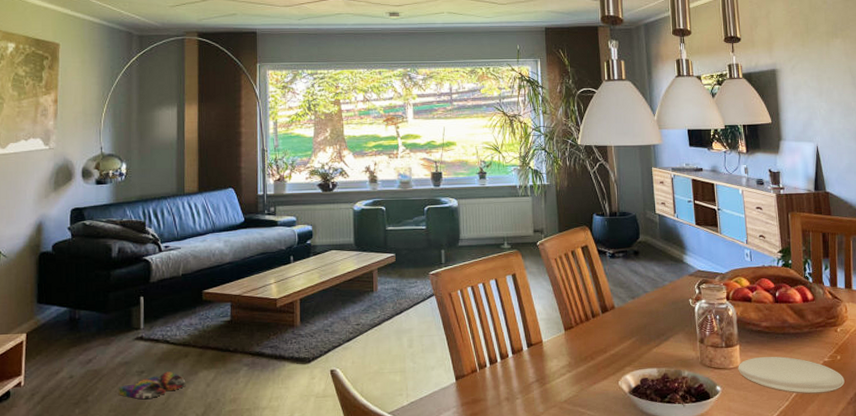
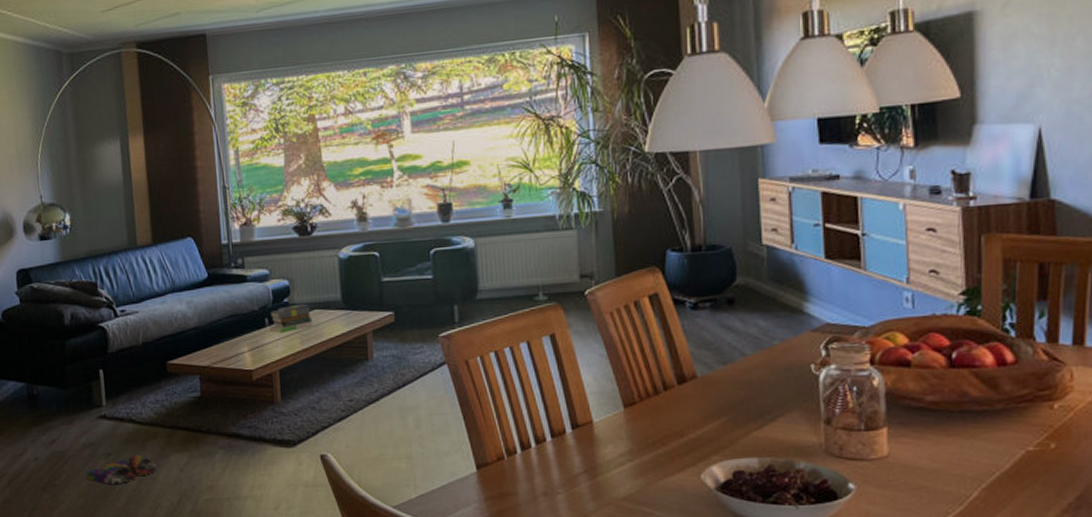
books: none [294,245,330,269] -> present [270,303,313,333]
plate: present [738,356,845,395] -> none [883,443,1060,498]

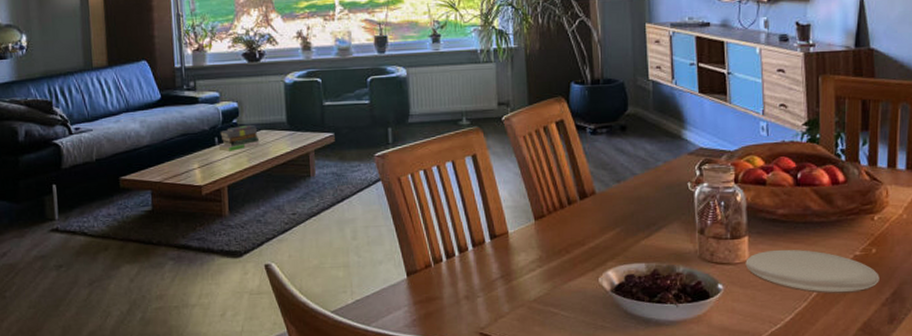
slippers: present [86,454,157,485] -> none [37,266,108,296]
plate: none [883,443,1060,498] -> present [745,249,880,294]

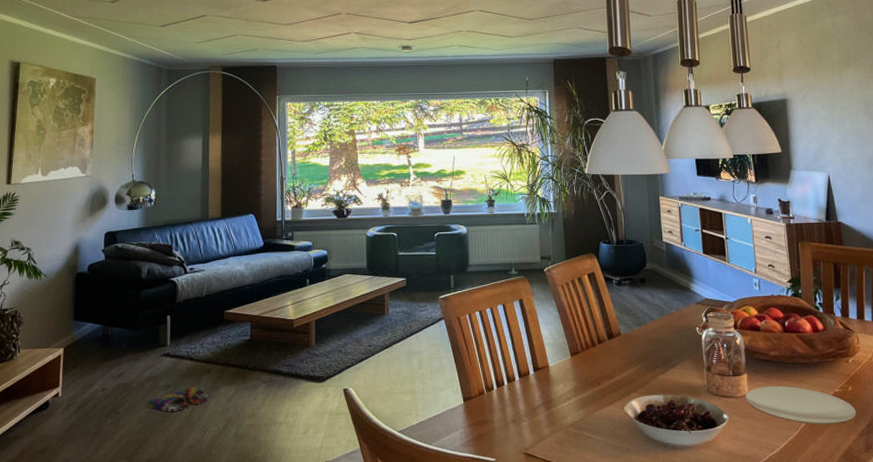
slippers: none [37,266,108,296] -> present [147,387,208,412]
books: present [219,124,260,152] -> none [310,269,344,291]

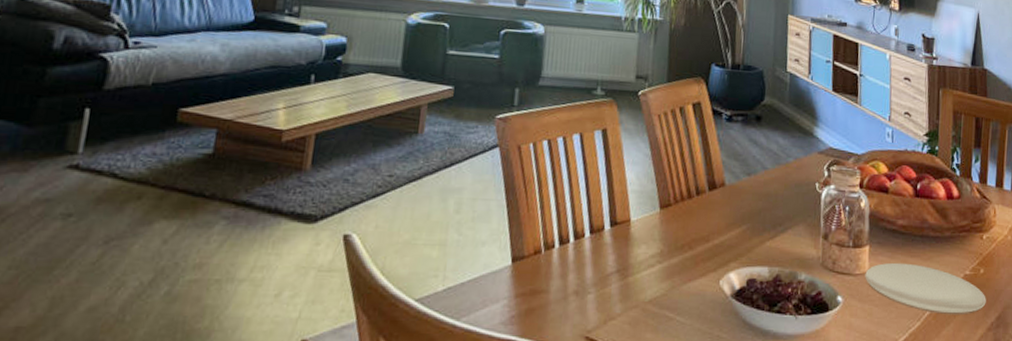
slippers: present [147,387,208,412] -> none [28,218,133,255]

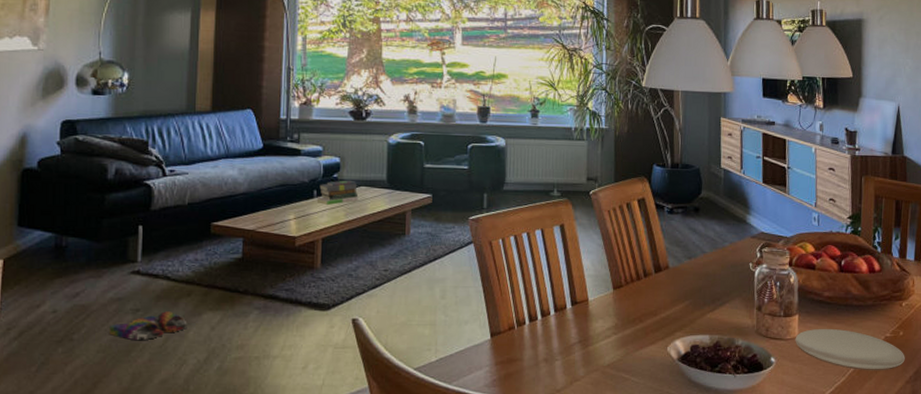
slippers: none [28,218,133,255] -> present [109,311,187,341]
books: none [314,64,365,94] -> present [318,180,359,205]

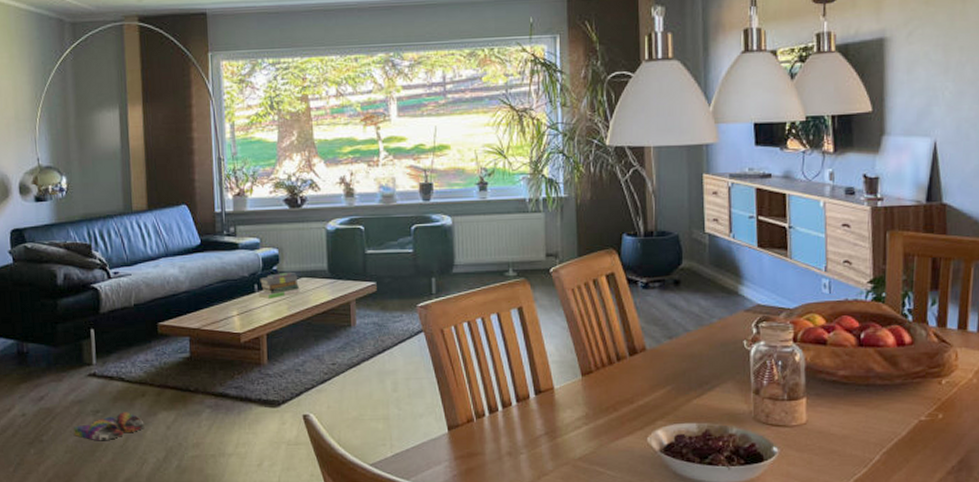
plate: present [795,328,905,371] -> none [802,412,946,461]

